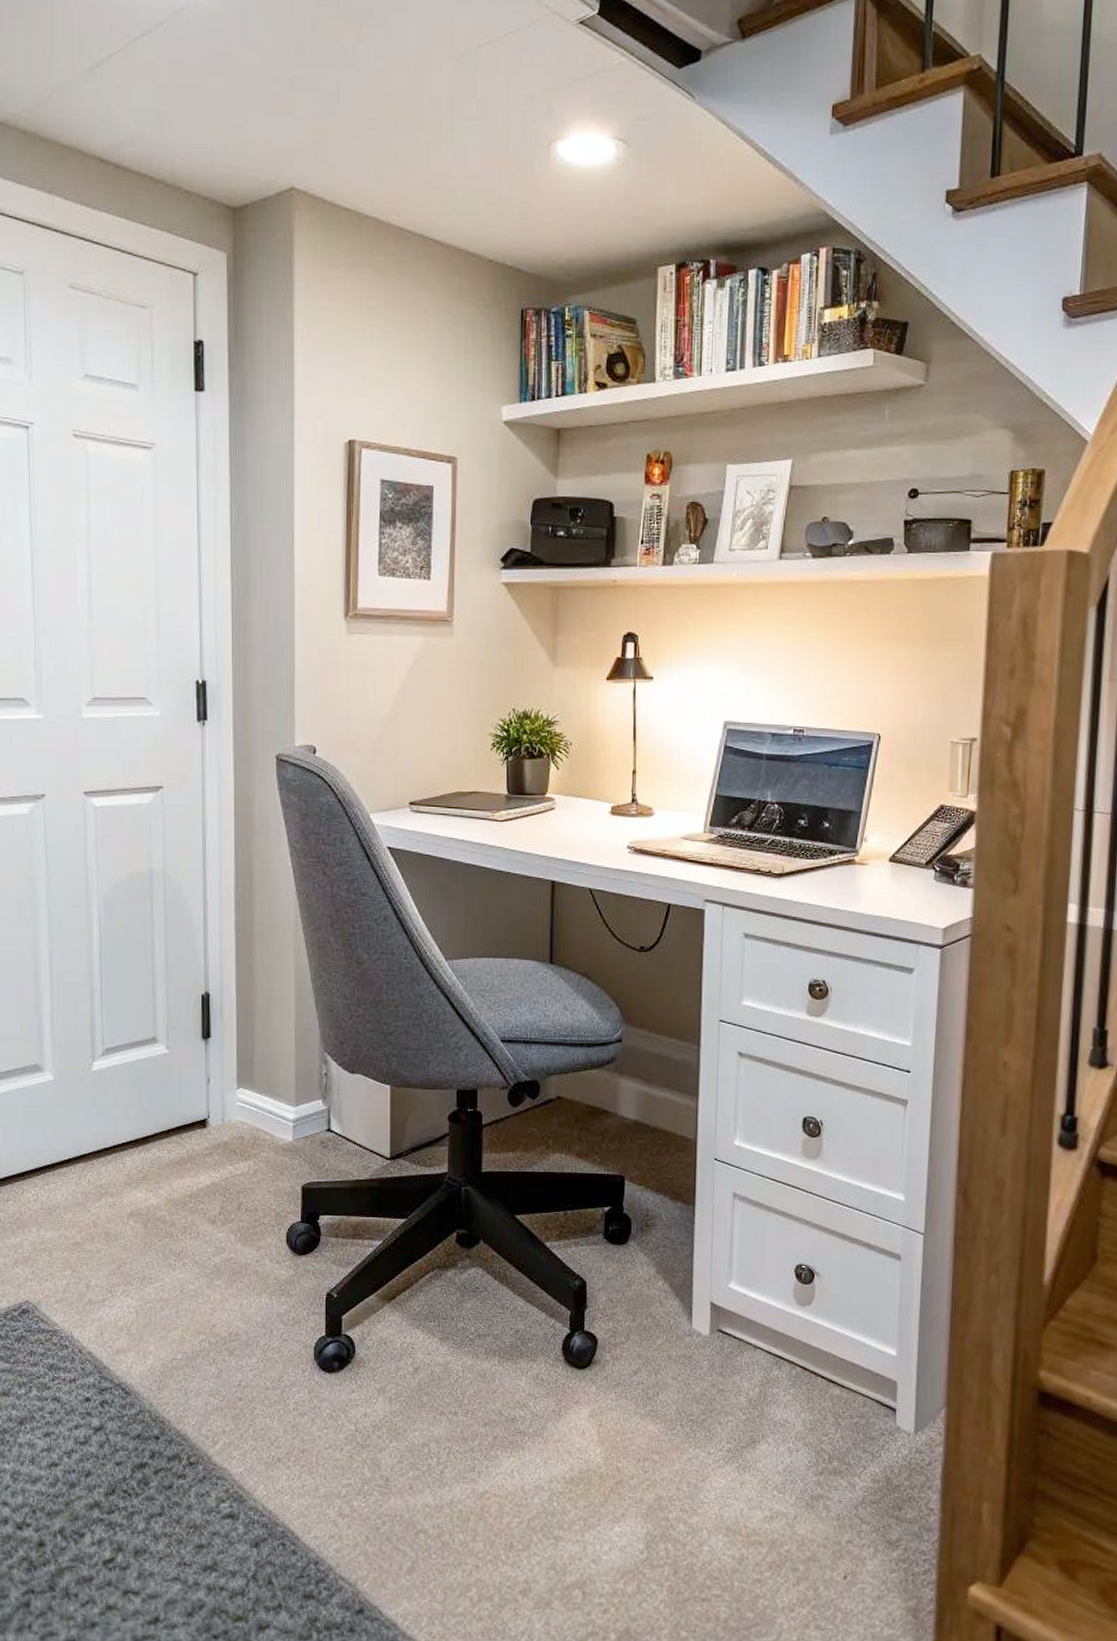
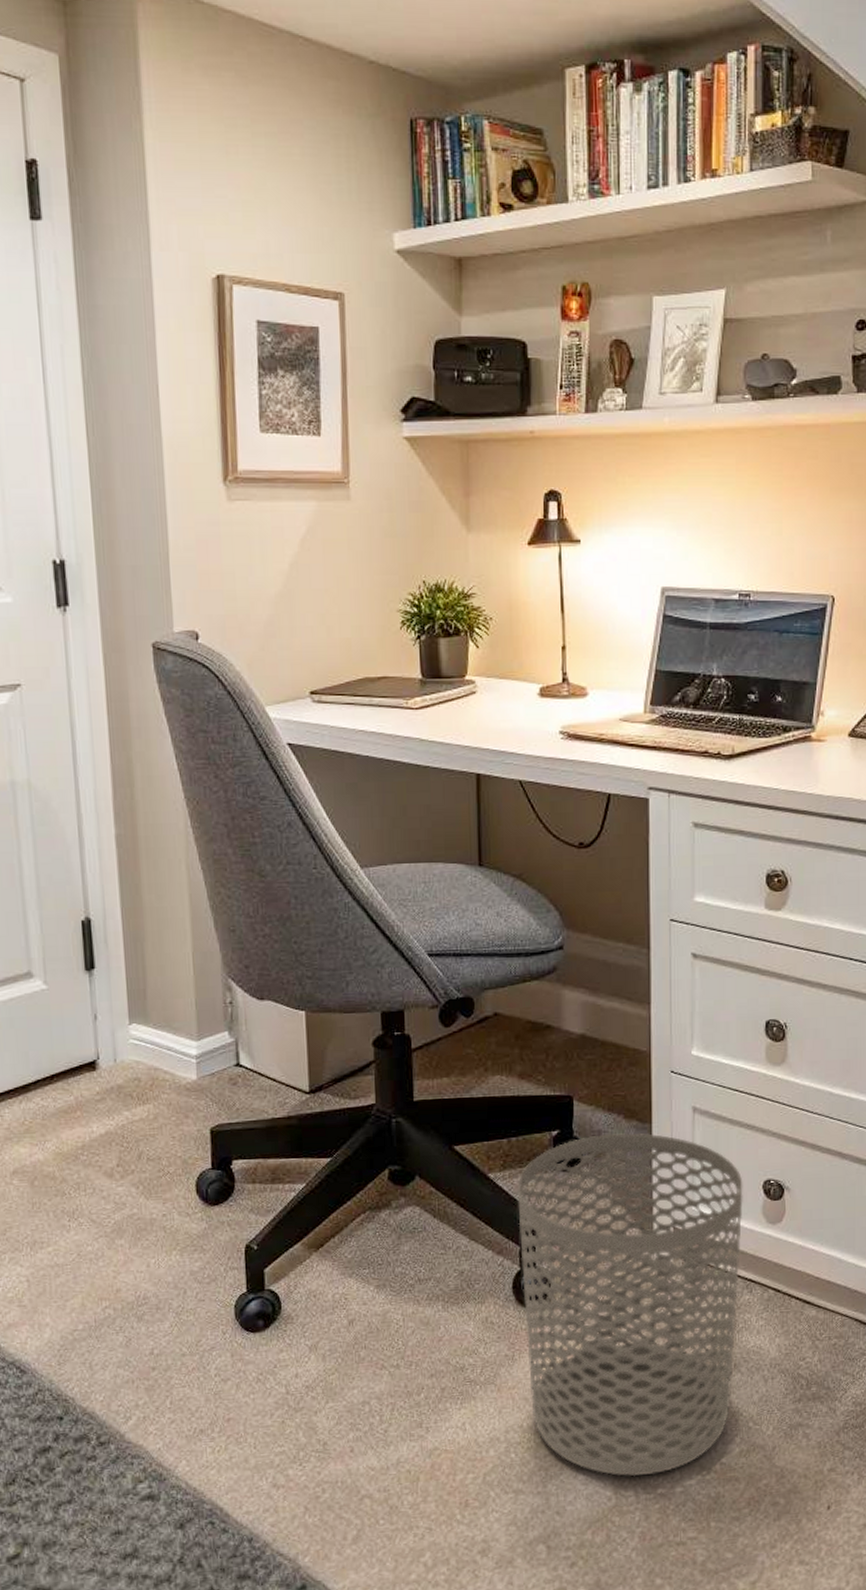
waste bin: none [570,1213,777,1533] -> present [517,1132,743,1477]

